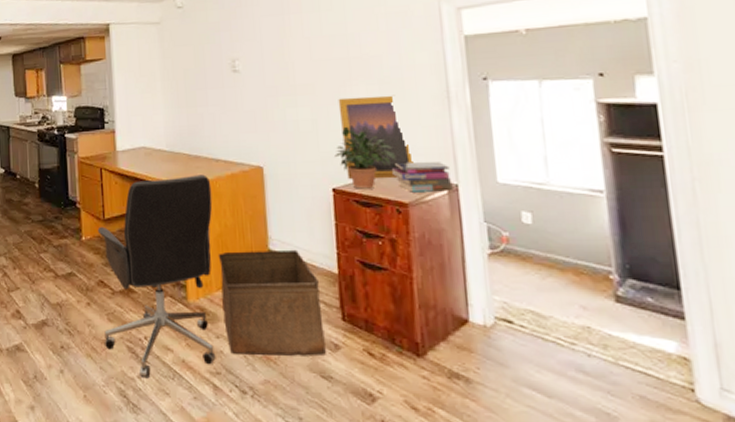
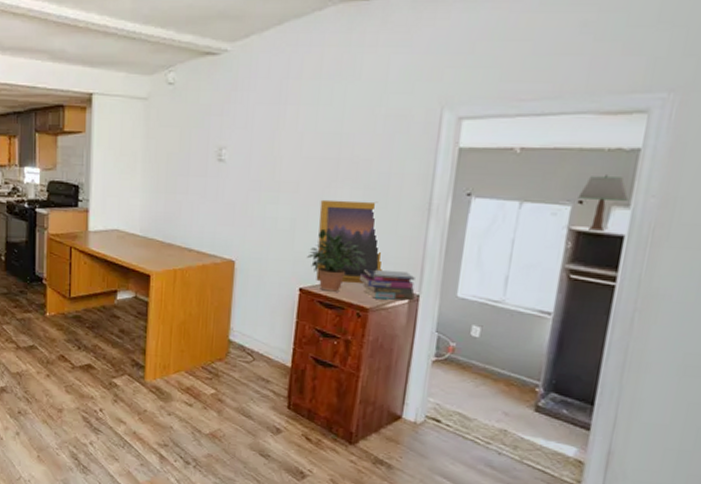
office chair: present [97,174,216,379] -> none [60,262,181,446]
storage bin: present [218,249,326,357] -> none [177,339,271,438]
table lamp: none [597,46,650,102] -> present [578,175,629,231]

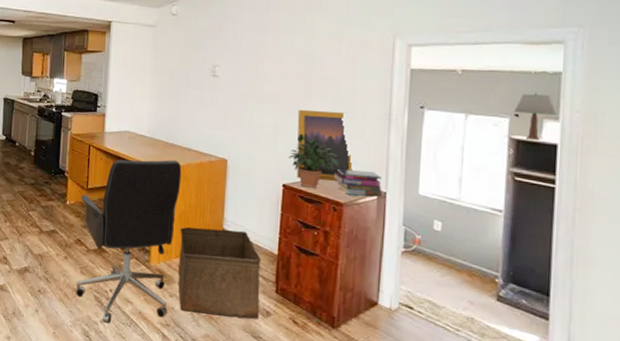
office chair: none [60,262,181,446] -> present [75,159,182,324]
storage bin: none [177,339,271,438] -> present [178,227,261,320]

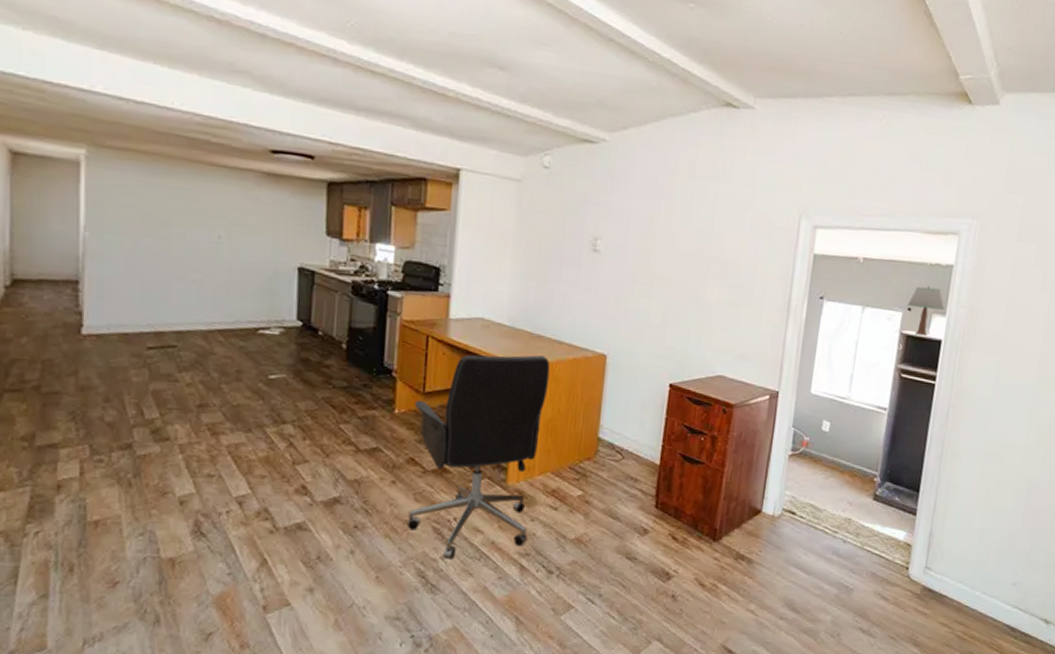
storage bin: present [178,227,261,320] -> none [541,437,640,540]
potted plant: present [288,133,339,188] -> none [677,324,733,388]
picture frame: present [297,109,353,182] -> none [685,296,746,381]
books: present [333,168,382,197] -> none [725,365,775,397]

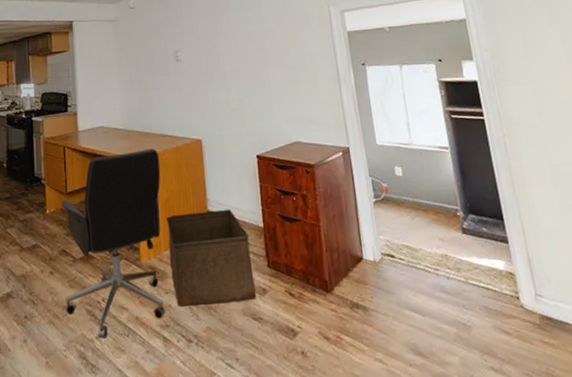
storage bin: none [541,437,640,540] -> present [166,209,256,307]
table lamp: present [907,286,945,336] -> none [437,39,471,80]

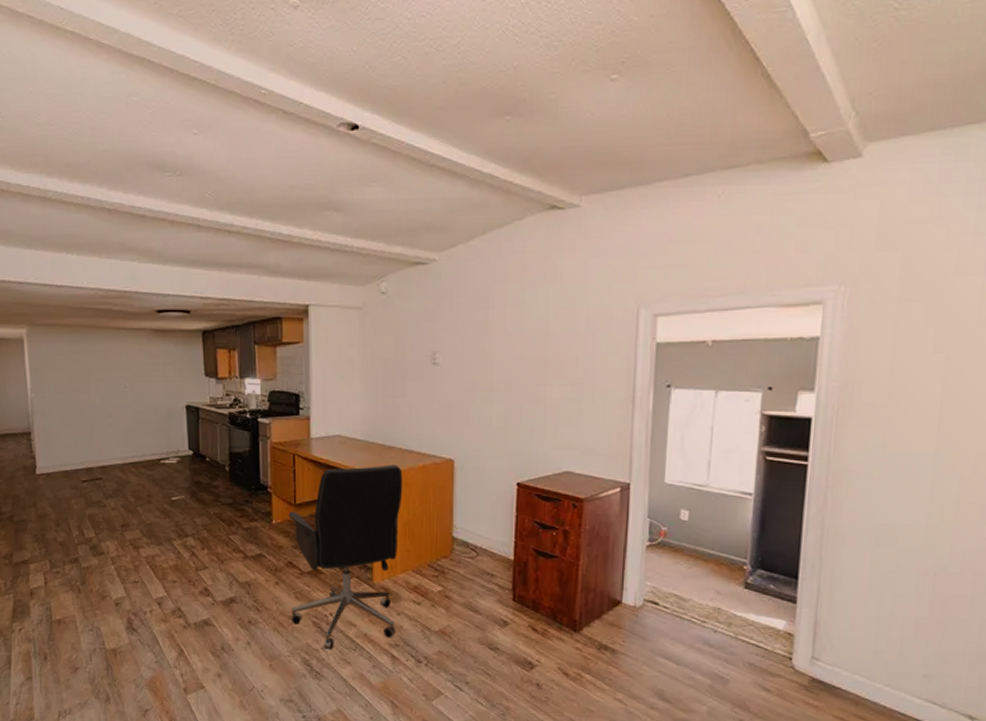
storage bin: present [166,209,256,307] -> none [404,537,496,631]

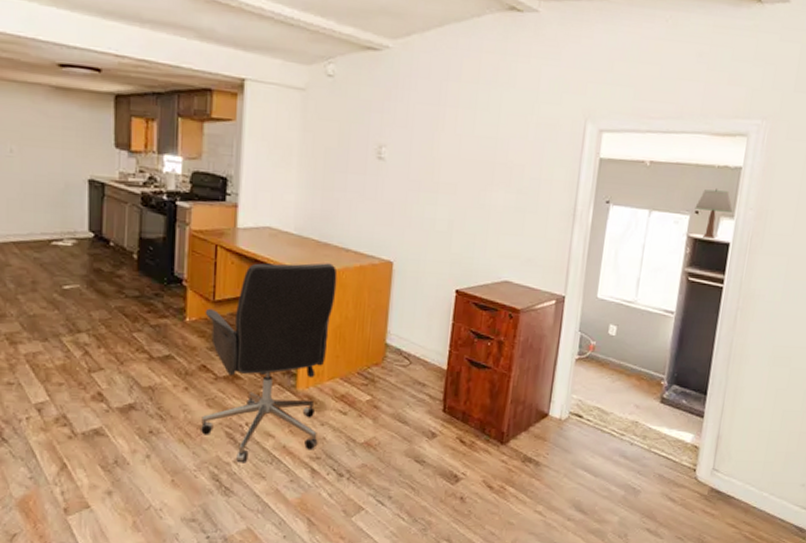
table lamp: none [767,362,813,414] -> present [695,189,733,238]

